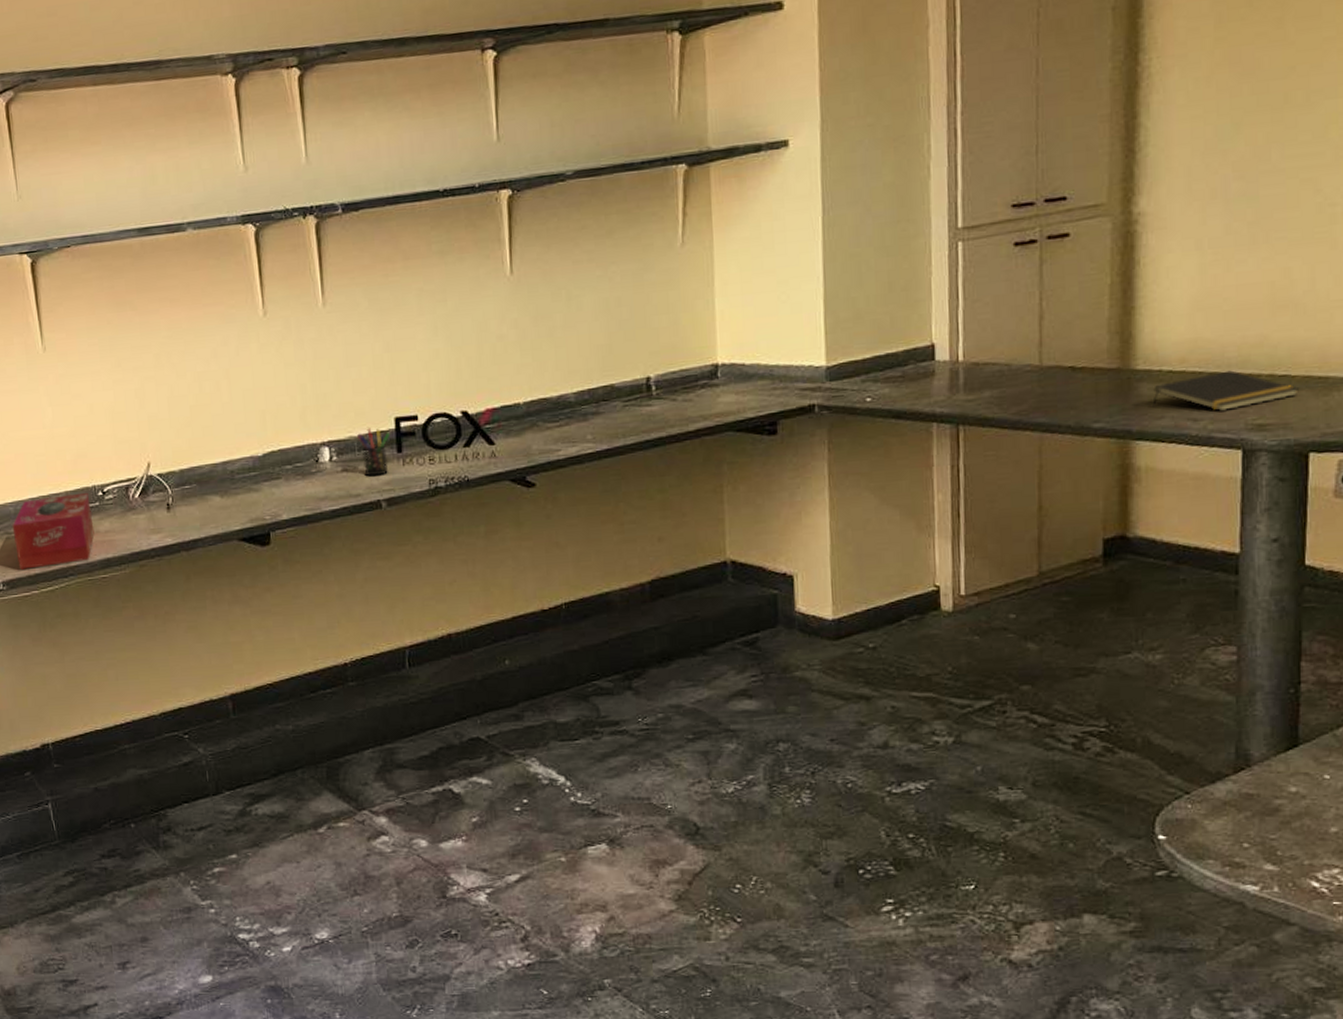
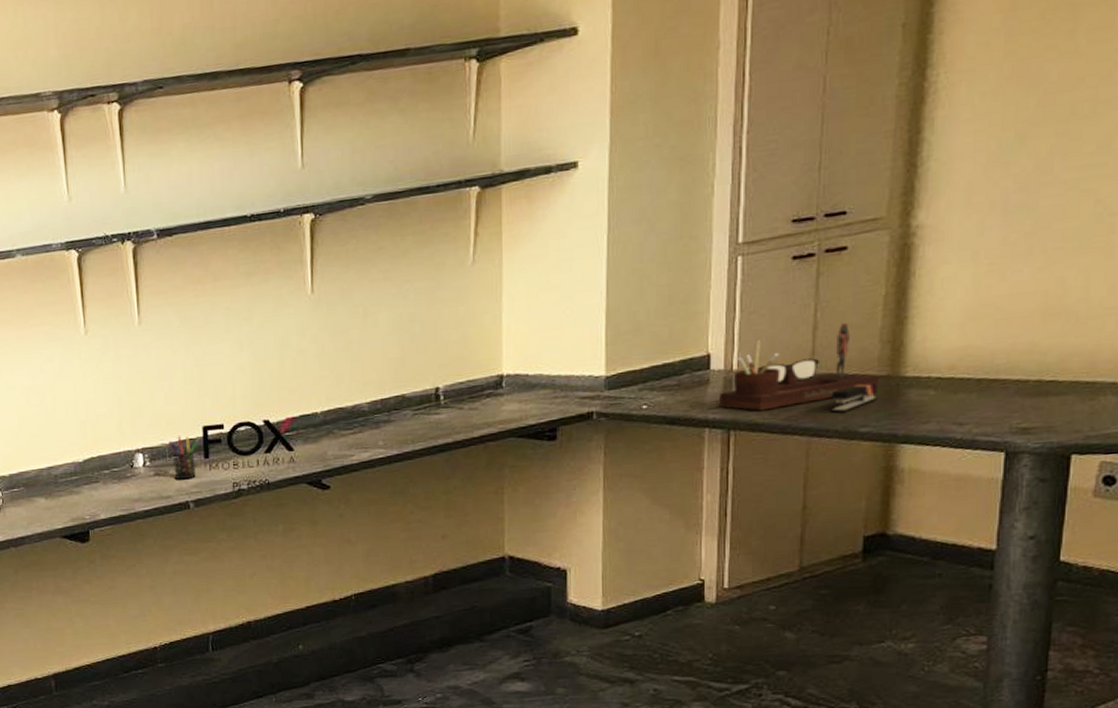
desk organizer: none [946,313,1109,405] -> present [719,323,879,411]
stapler: none [1060,375,1110,407] -> present [829,382,878,413]
notepad: present [1152,370,1299,411] -> none [919,376,1065,415]

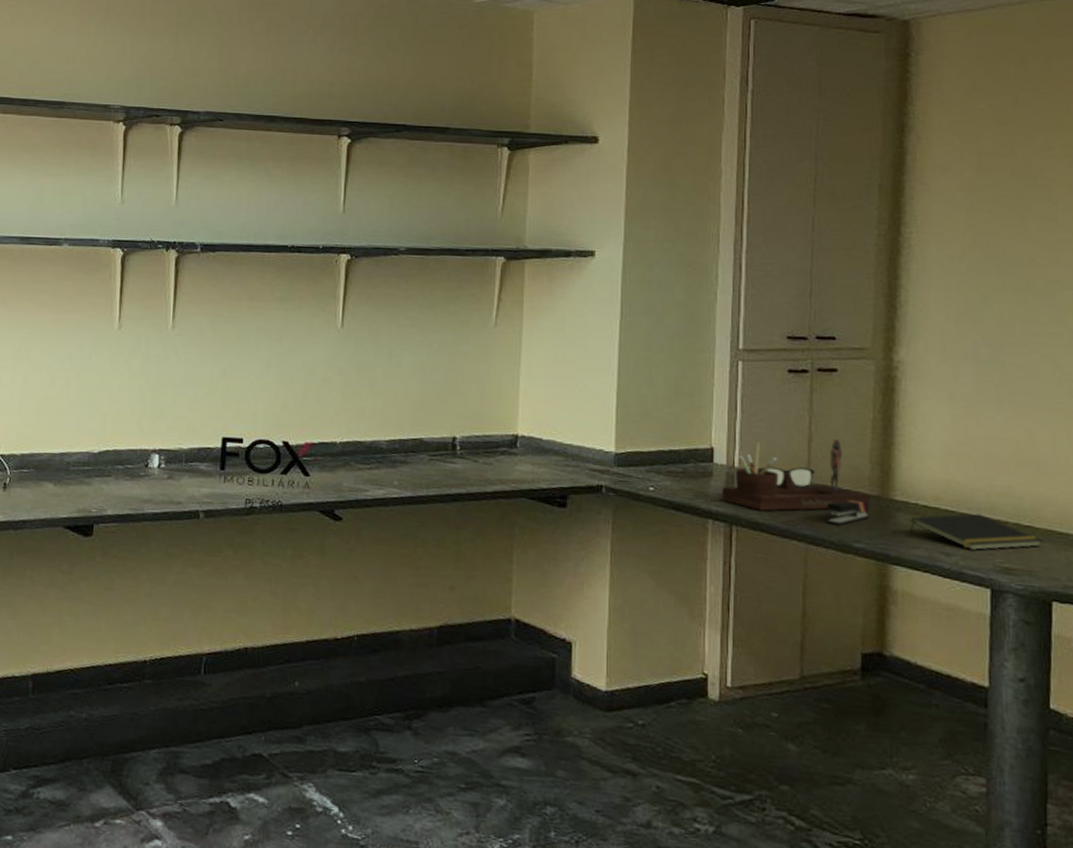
pen holder: present [168,436,199,480] -> none [186,443,217,488]
notepad: none [919,376,1065,415] -> present [909,513,1042,550]

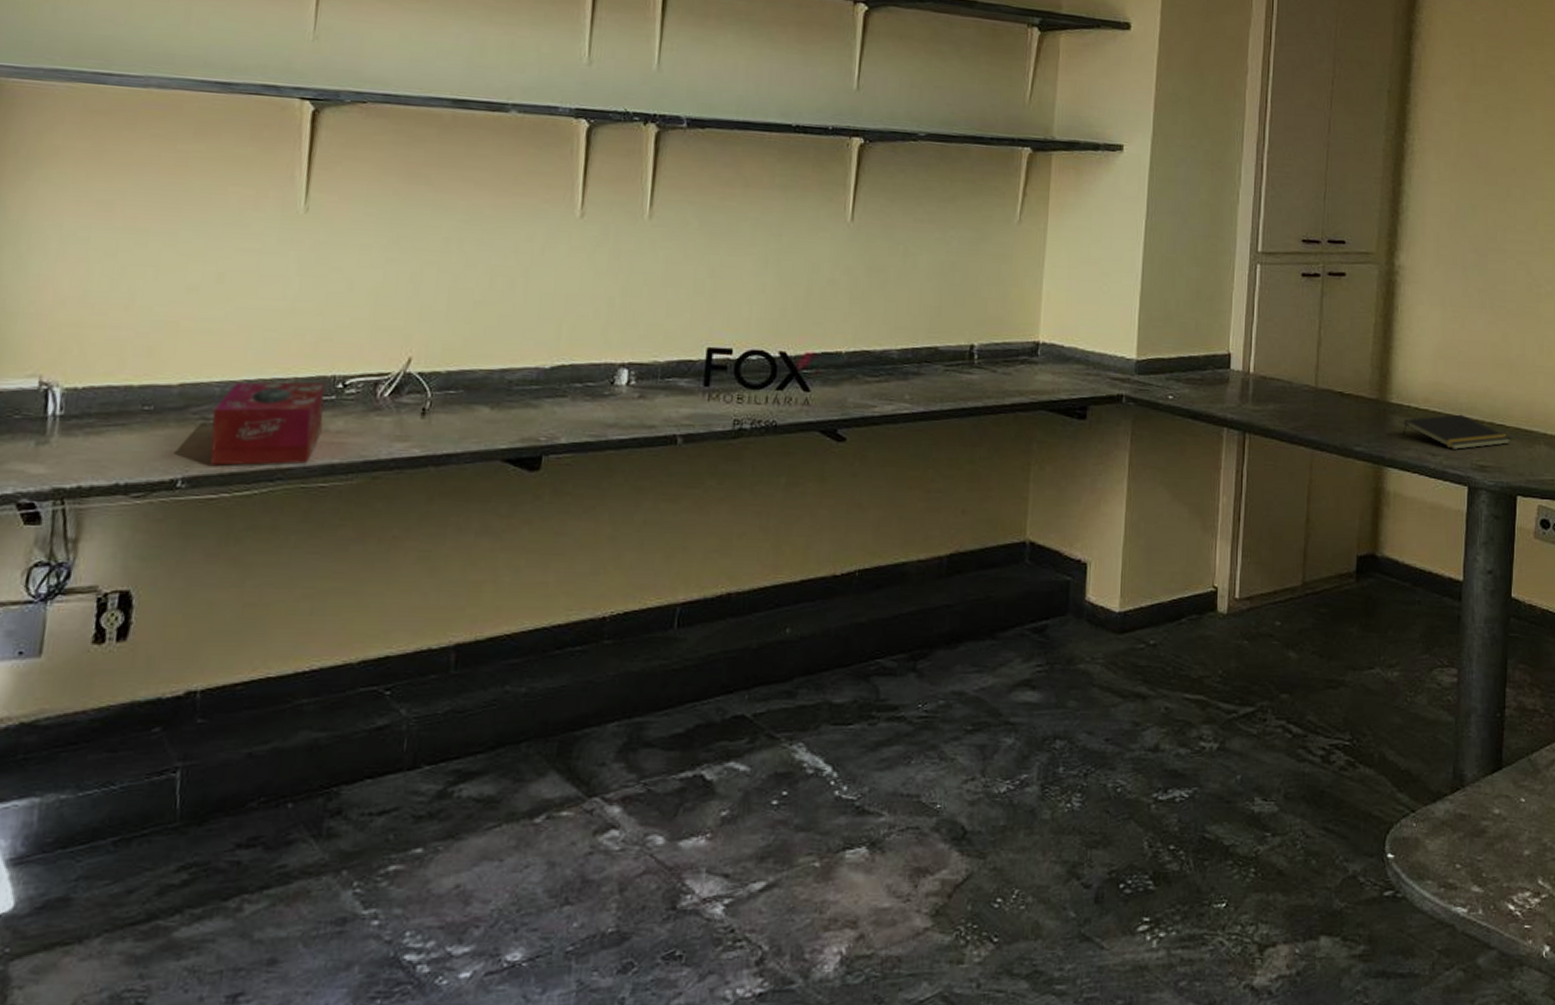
desk organizer: present [722,440,870,511] -> none [1237,344,1370,418]
stapler: present [825,499,870,525] -> none [1330,403,1369,429]

